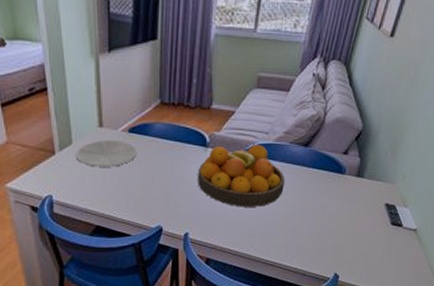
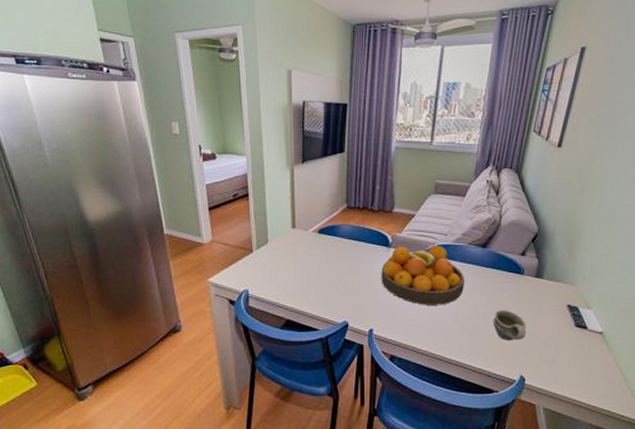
plate: present [76,139,137,167] -> none [271,239,326,264]
cup: none [311,210,344,240] -> present [493,310,526,340]

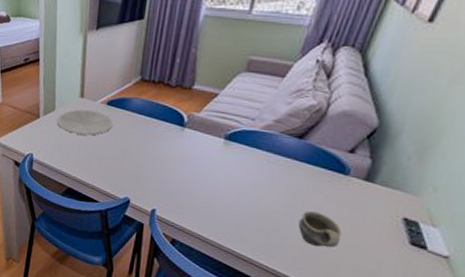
plate: none [271,239,326,264] -> present [57,109,113,136]
fruit bowl: present [381,243,465,305] -> none [171,127,271,196]

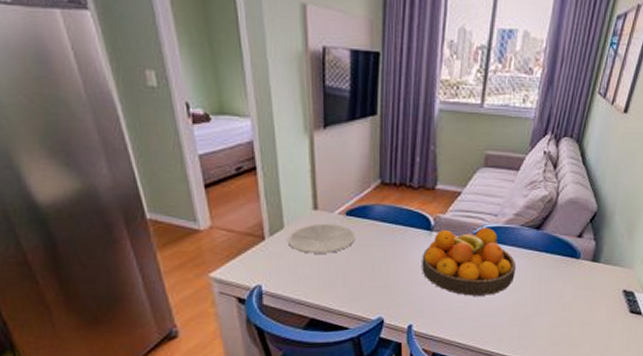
fruit bowl: none [171,127,271,196] -> present [422,225,516,296]
cup: present [298,211,342,248] -> none [544,298,580,331]

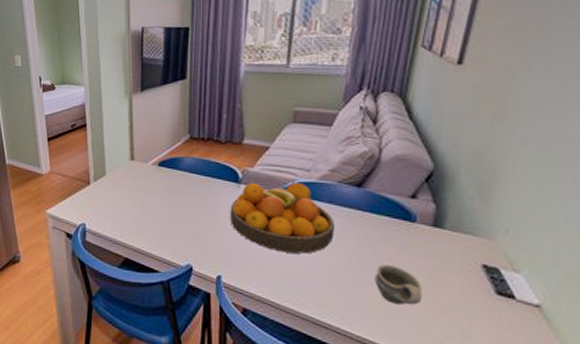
plate: present [288,223,356,254] -> none [109,172,167,199]
cup: none [544,298,580,331] -> present [374,265,423,306]

